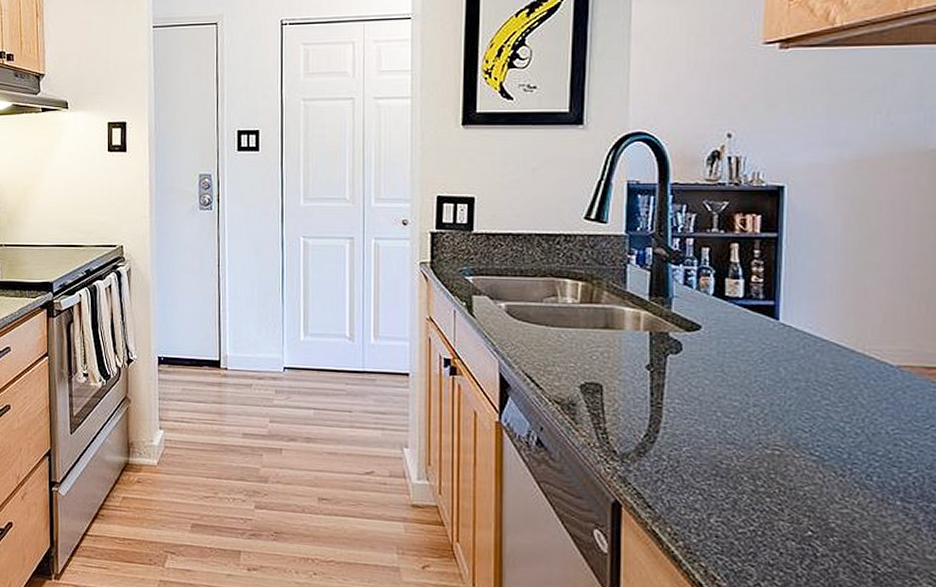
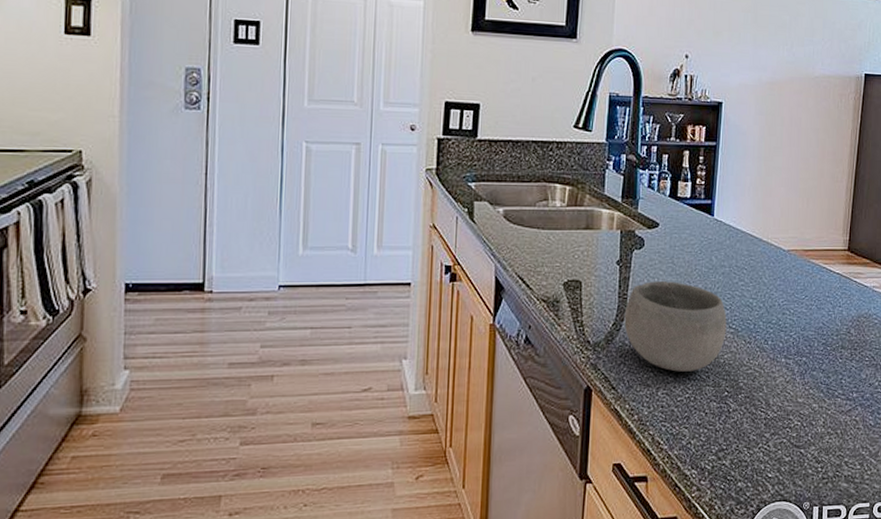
bowl: none [659,391,806,501] -> present [624,281,727,372]

